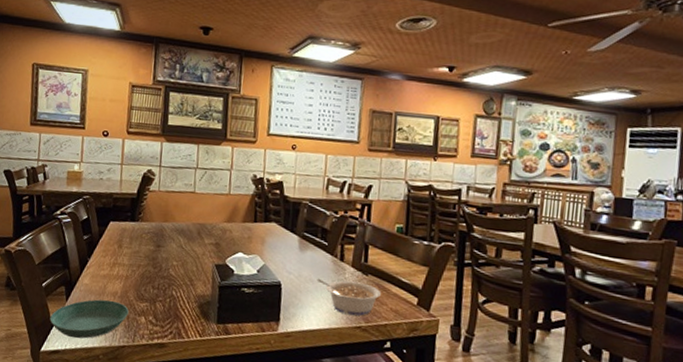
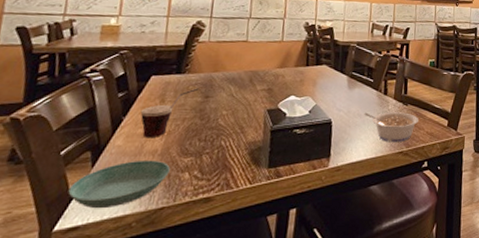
cup: none [102,236,152,281] -> present [140,88,200,139]

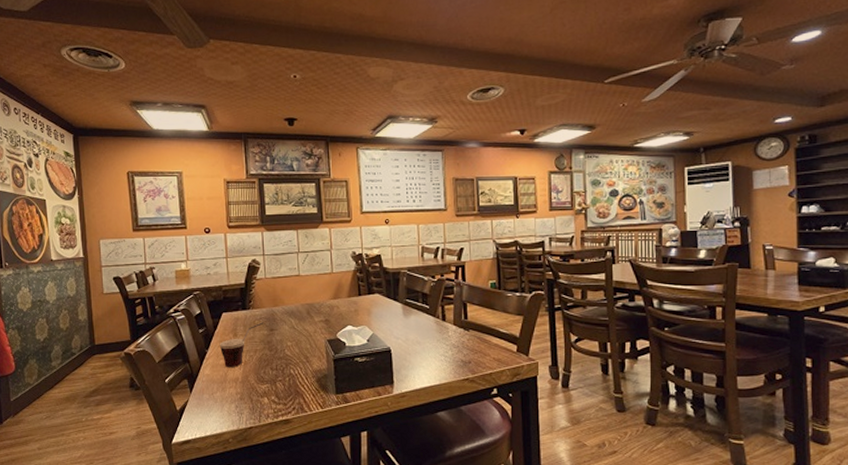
saucer: present [68,160,170,209] -> none [177,386,251,427]
legume: present [364,112,419,142] -> none [423,338,483,368]

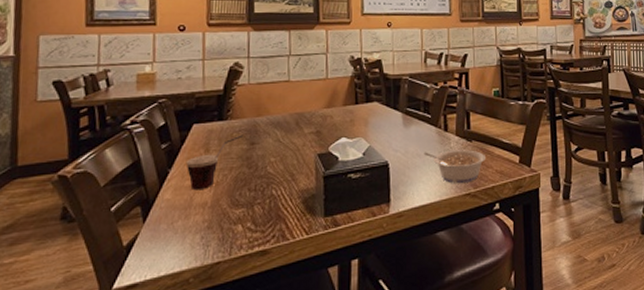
legume: none [423,338,483,368] -> present [423,150,485,183]

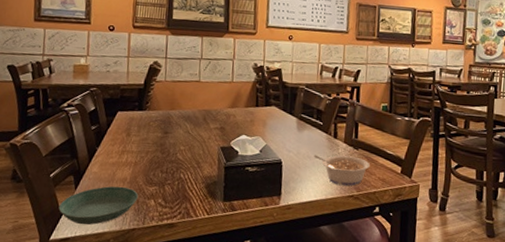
saucer: none [123,212,222,265] -> present [58,186,138,225]
cup: present [185,135,244,191] -> none [110,124,159,168]

